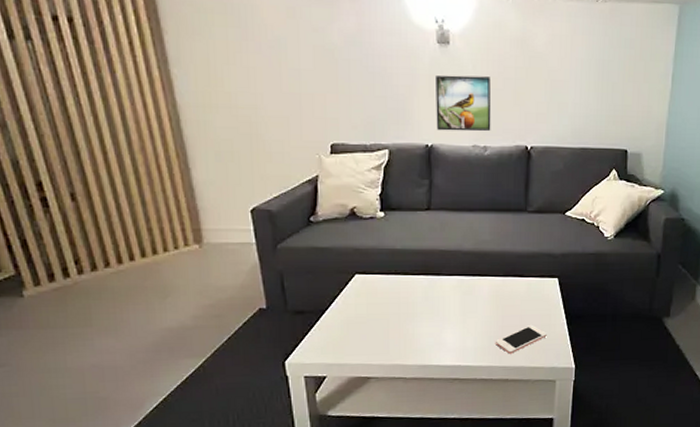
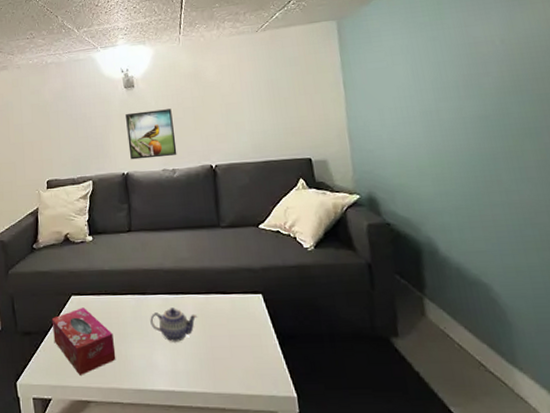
tissue box: none [330,287,402,353] -> present [51,307,116,375]
teapot: none [442,289,493,321] -> present [150,308,198,342]
cell phone: present [495,324,547,354] -> none [206,345,260,379]

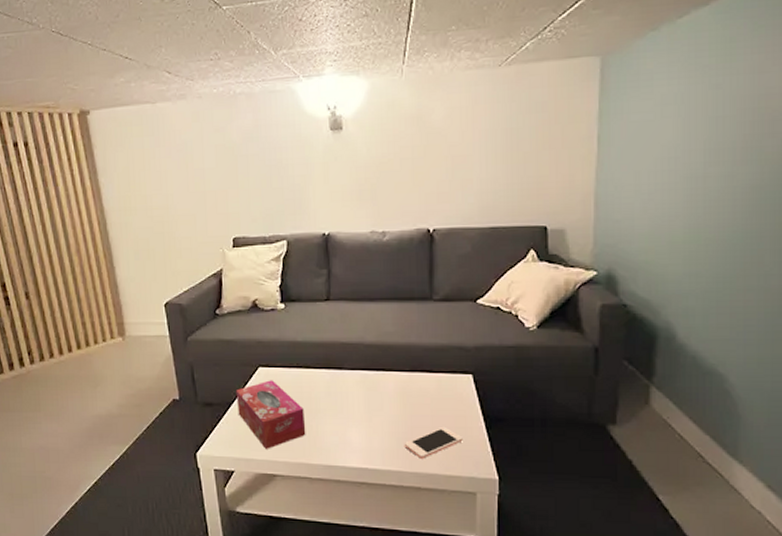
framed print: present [126,109,177,160] -> none [330,159,389,218]
teapot: present [150,308,198,342] -> none [346,384,399,420]
cell phone: none [206,345,260,379] -> present [404,426,463,459]

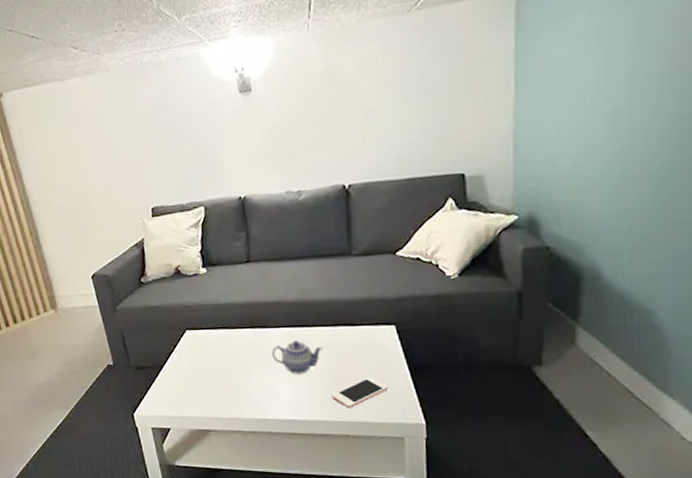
tissue box: present [235,380,306,449] -> none [165,342,236,407]
teapot: none [346,384,399,420] -> present [271,340,324,374]

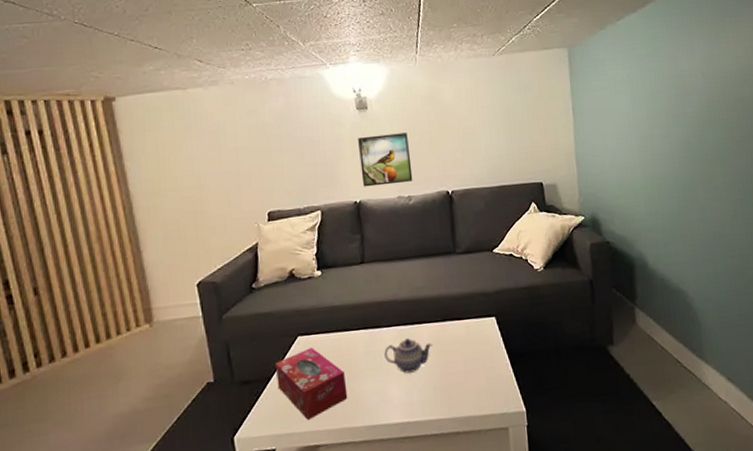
tissue box: none [165,342,236,407] -> present [274,347,348,420]
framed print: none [241,117,304,181] -> present [358,132,413,187]
cell phone: present [331,376,389,408] -> none [441,369,492,404]

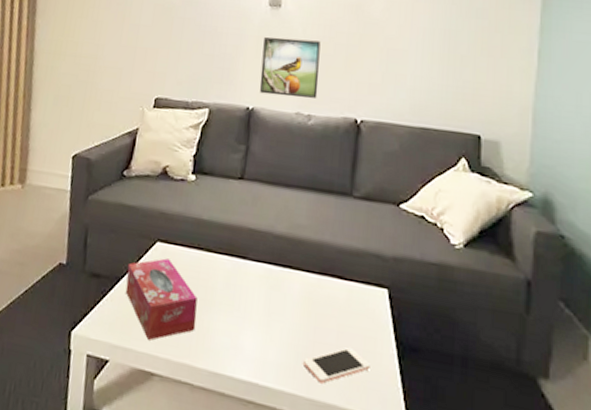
teapot: present [384,338,433,374] -> none [245,282,304,326]
cell phone: none [441,369,492,404] -> present [302,347,370,384]

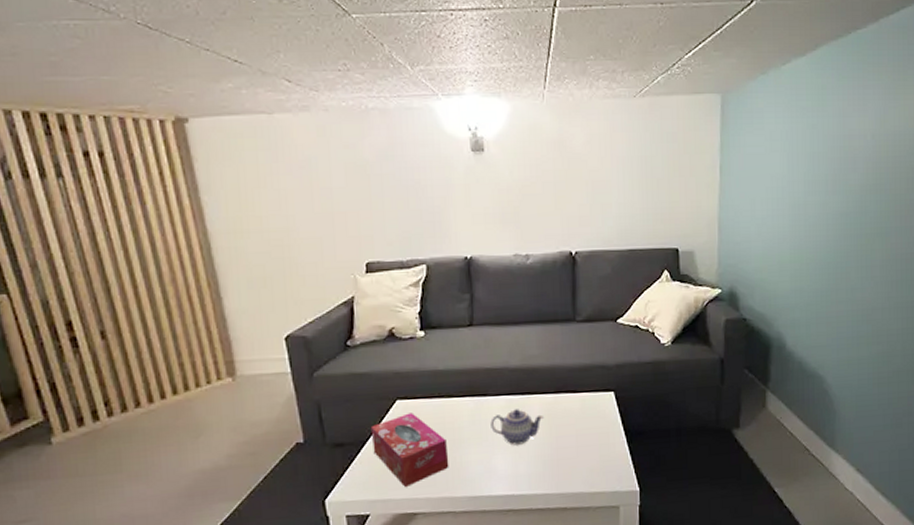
teapot: none [245,282,304,326] -> present [490,409,545,445]
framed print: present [259,36,321,98] -> none [472,182,532,241]
cell phone: present [302,347,370,384] -> none [550,444,606,479]

